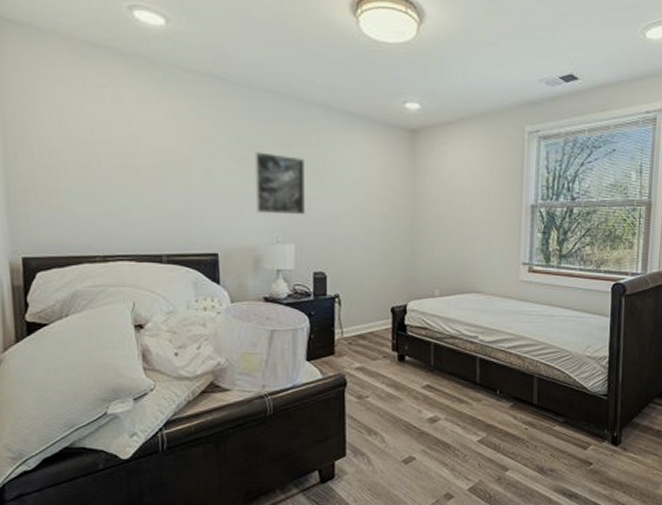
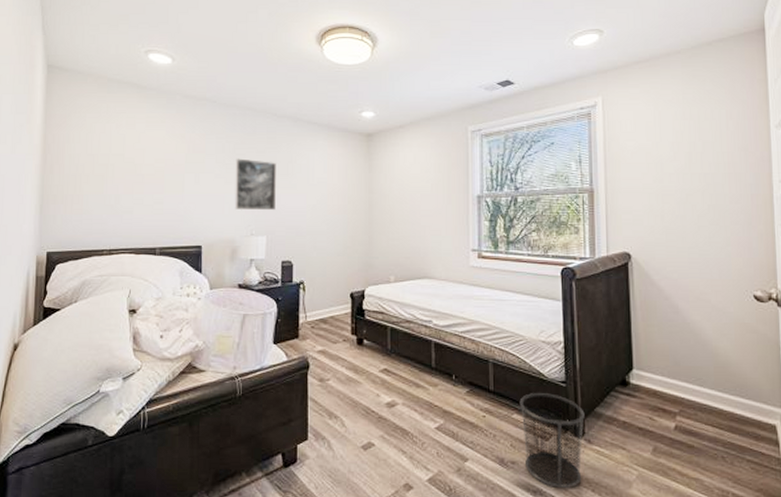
waste bin: none [561,406,623,491] -> present [519,393,585,488]

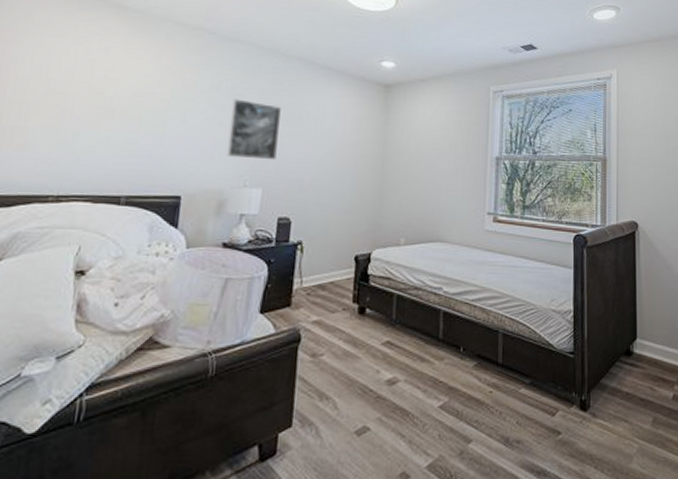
waste bin: present [519,393,585,488] -> none [527,365,591,467]

